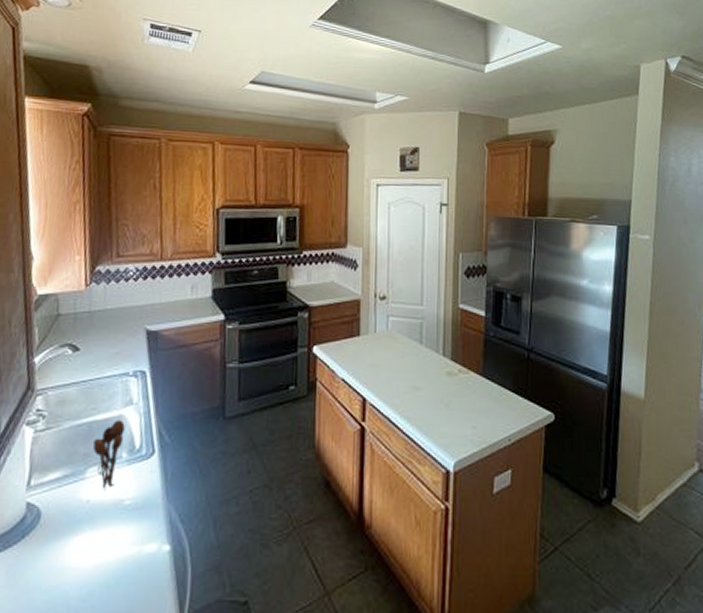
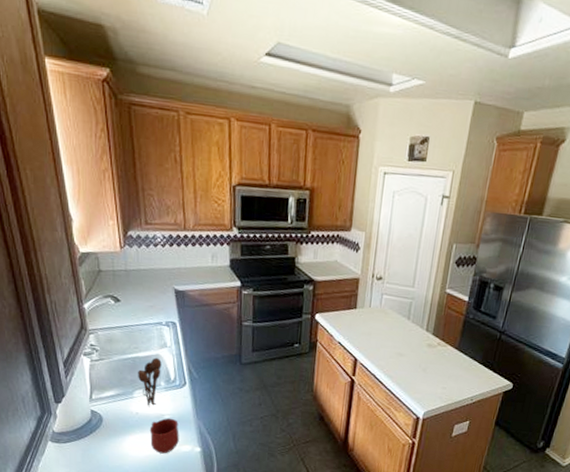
mug: none [102,503,143,560] -> present [149,418,179,454]

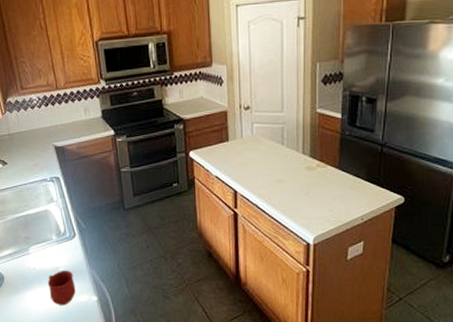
utensil holder: present [138,357,162,406] -> none [31,213,52,261]

